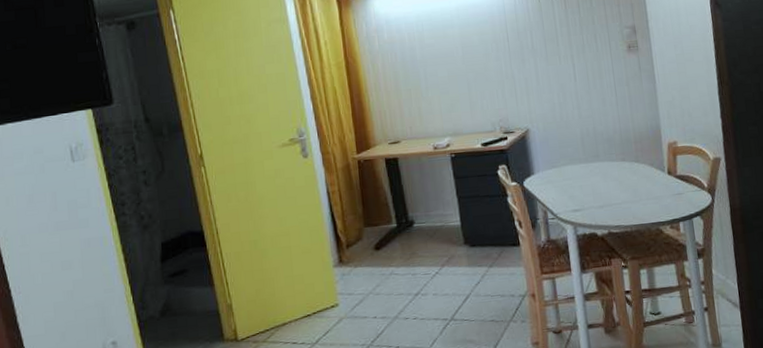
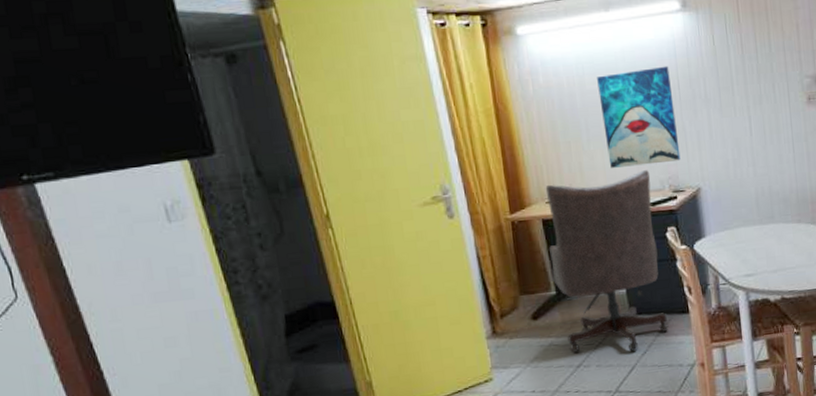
chair: none [388,114,501,282] -> present [545,170,669,354]
wall art: none [435,21,510,112] -> present [597,66,681,168]

